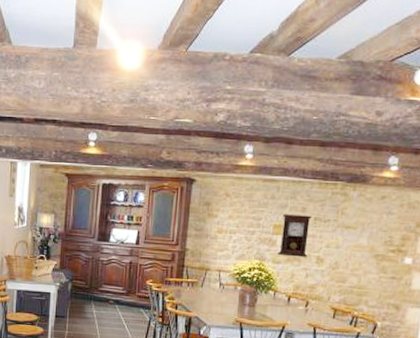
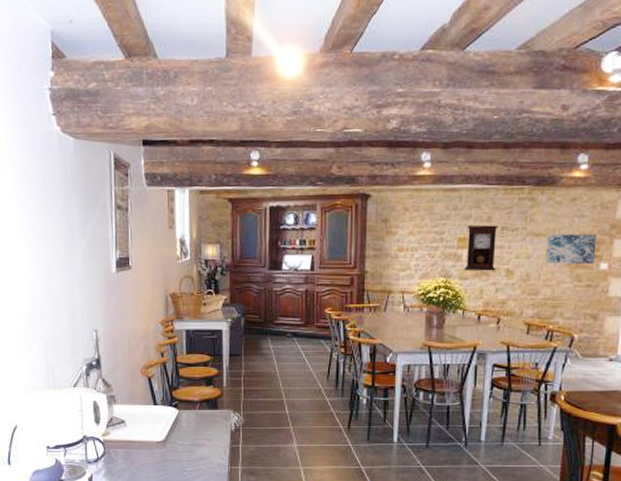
wall art: none [353,227,403,259] -> present [545,233,597,265]

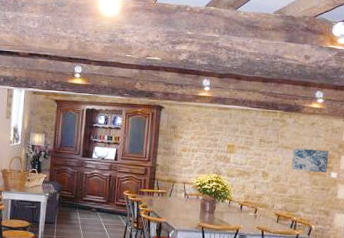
pendulum clock: present [464,225,498,271] -> none [231,136,258,172]

